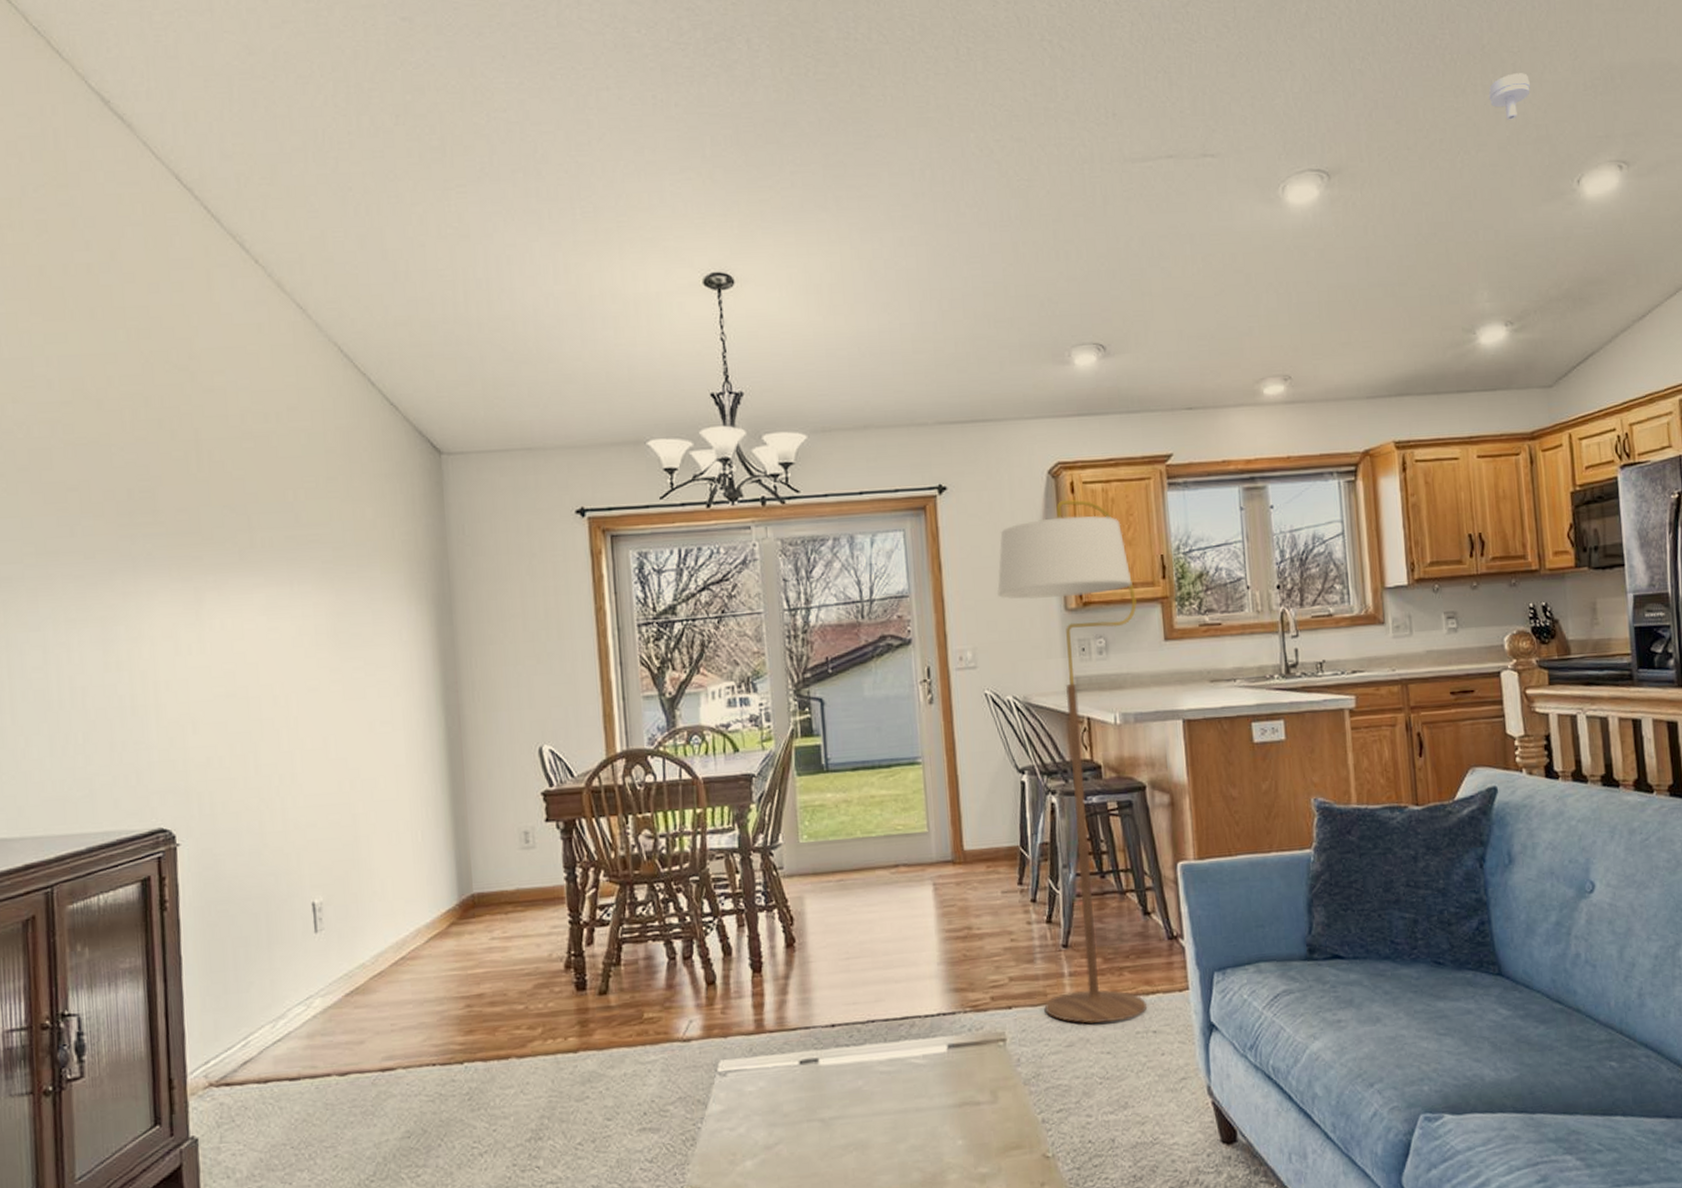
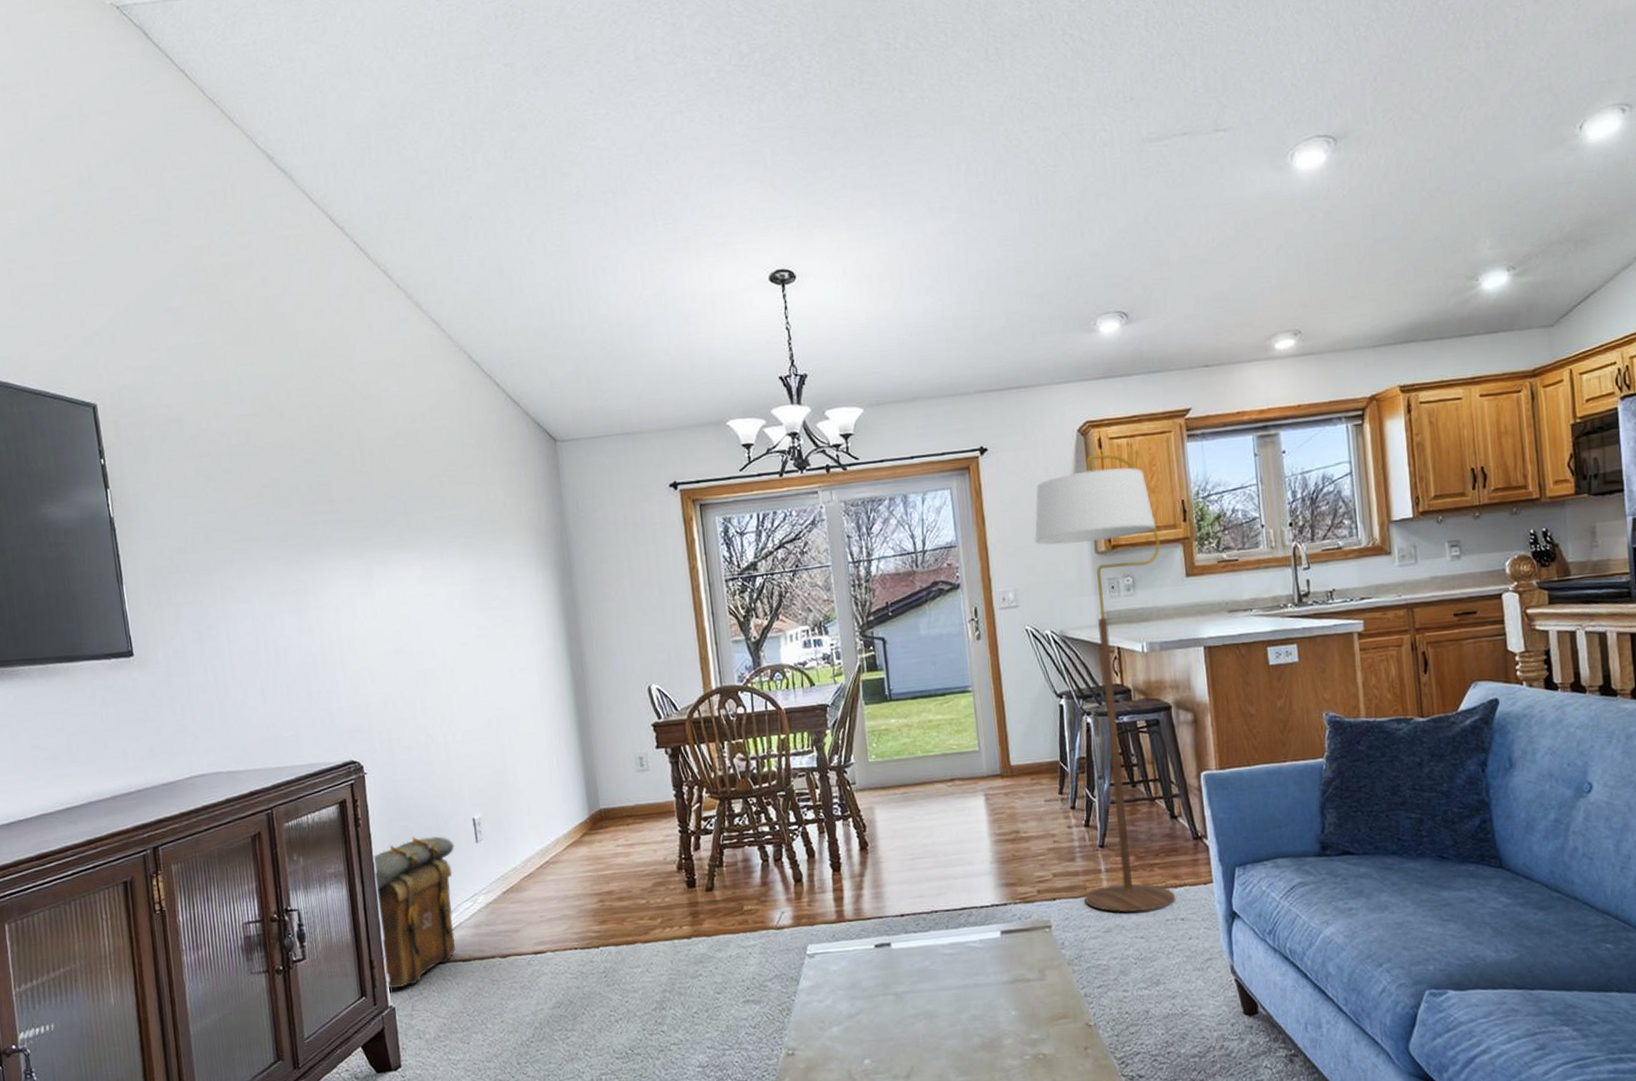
backpack: none [181,924,287,1114] -> present [373,836,456,988]
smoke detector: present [1488,73,1530,120] -> none [1491,26,1533,73]

